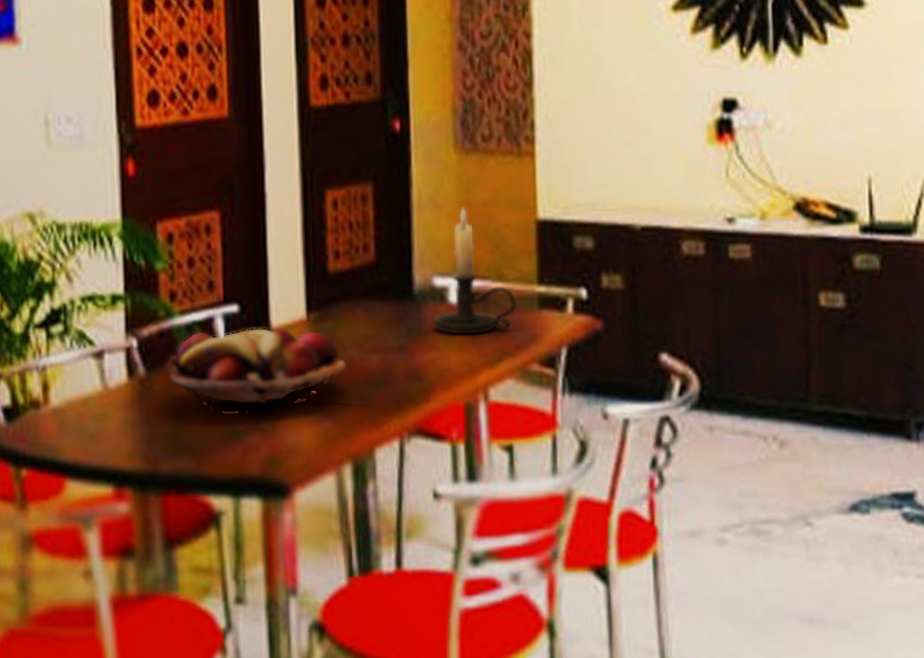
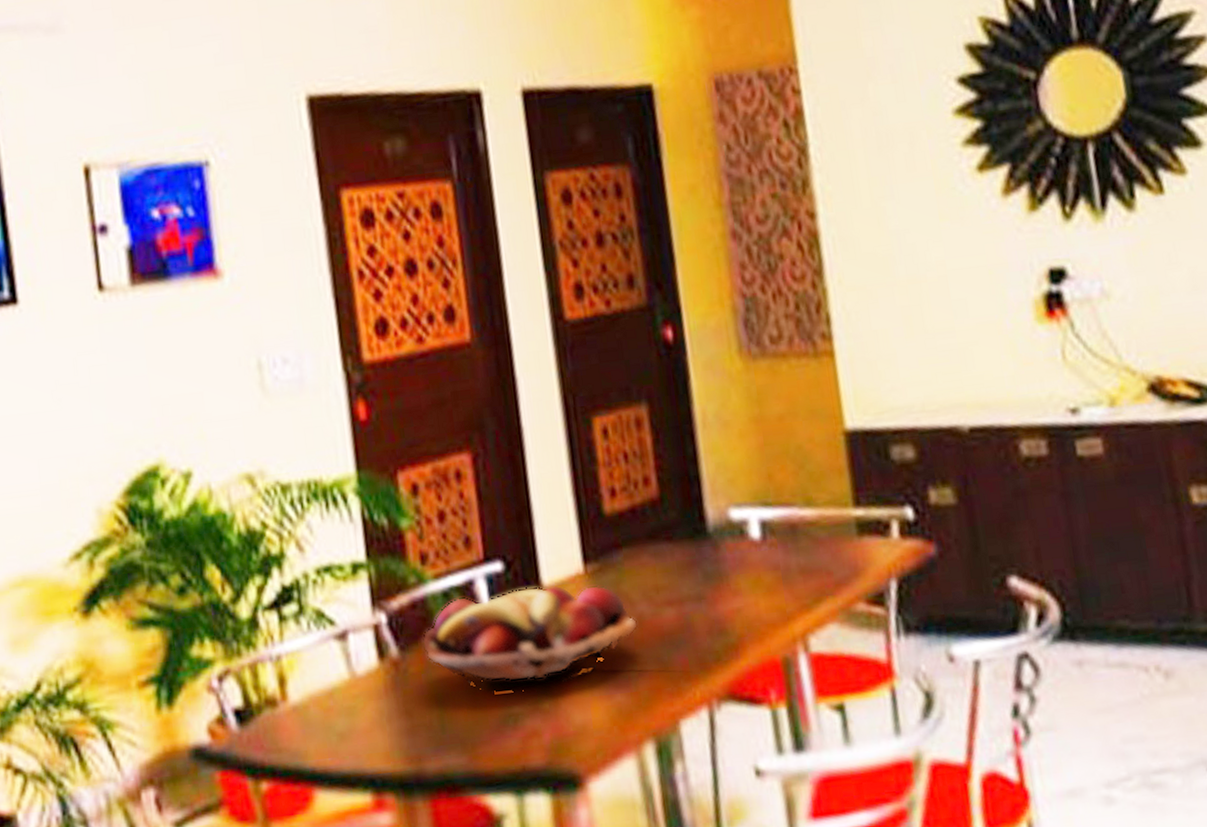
candle holder: present [432,206,517,335] -> none [732,421,832,577]

